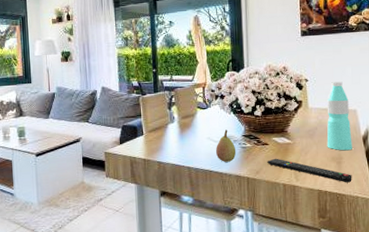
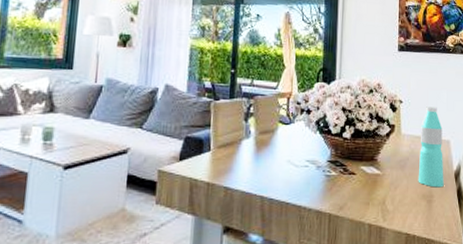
fruit: present [215,129,237,162] -> none [295,152,319,193]
remote control: present [267,158,352,183] -> none [353,191,442,226]

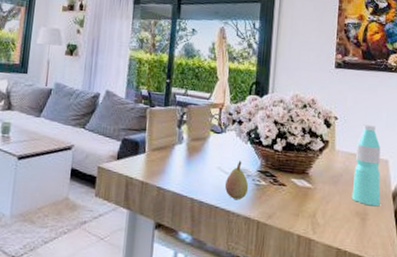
fruit: none [295,152,319,193] -> present [224,161,249,200]

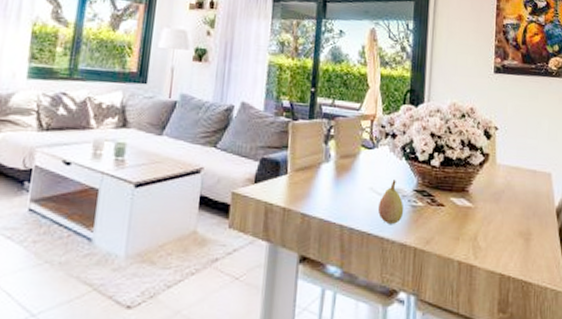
water bottle: present [351,125,381,207] -> none [514,135,544,225]

